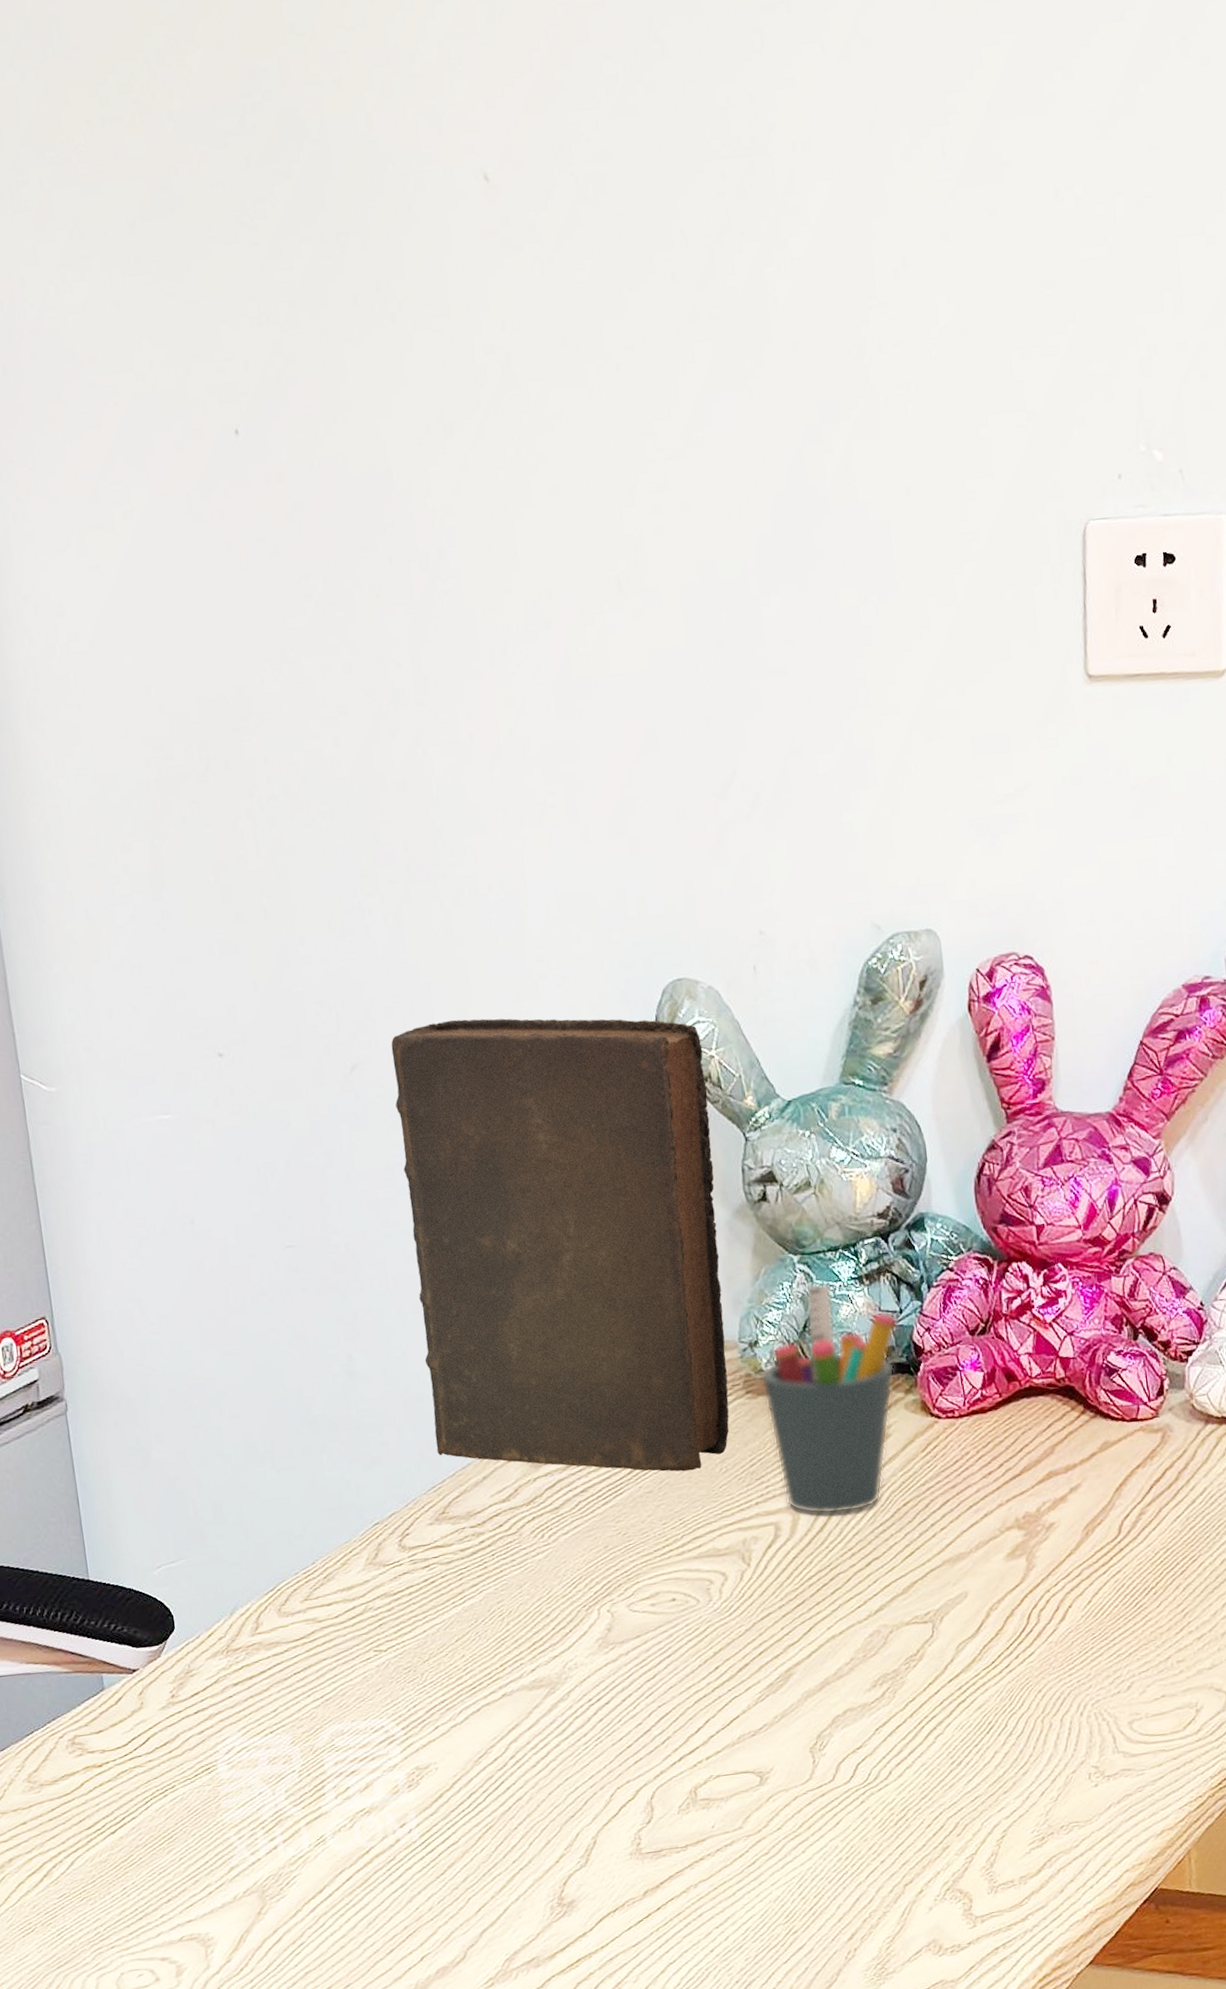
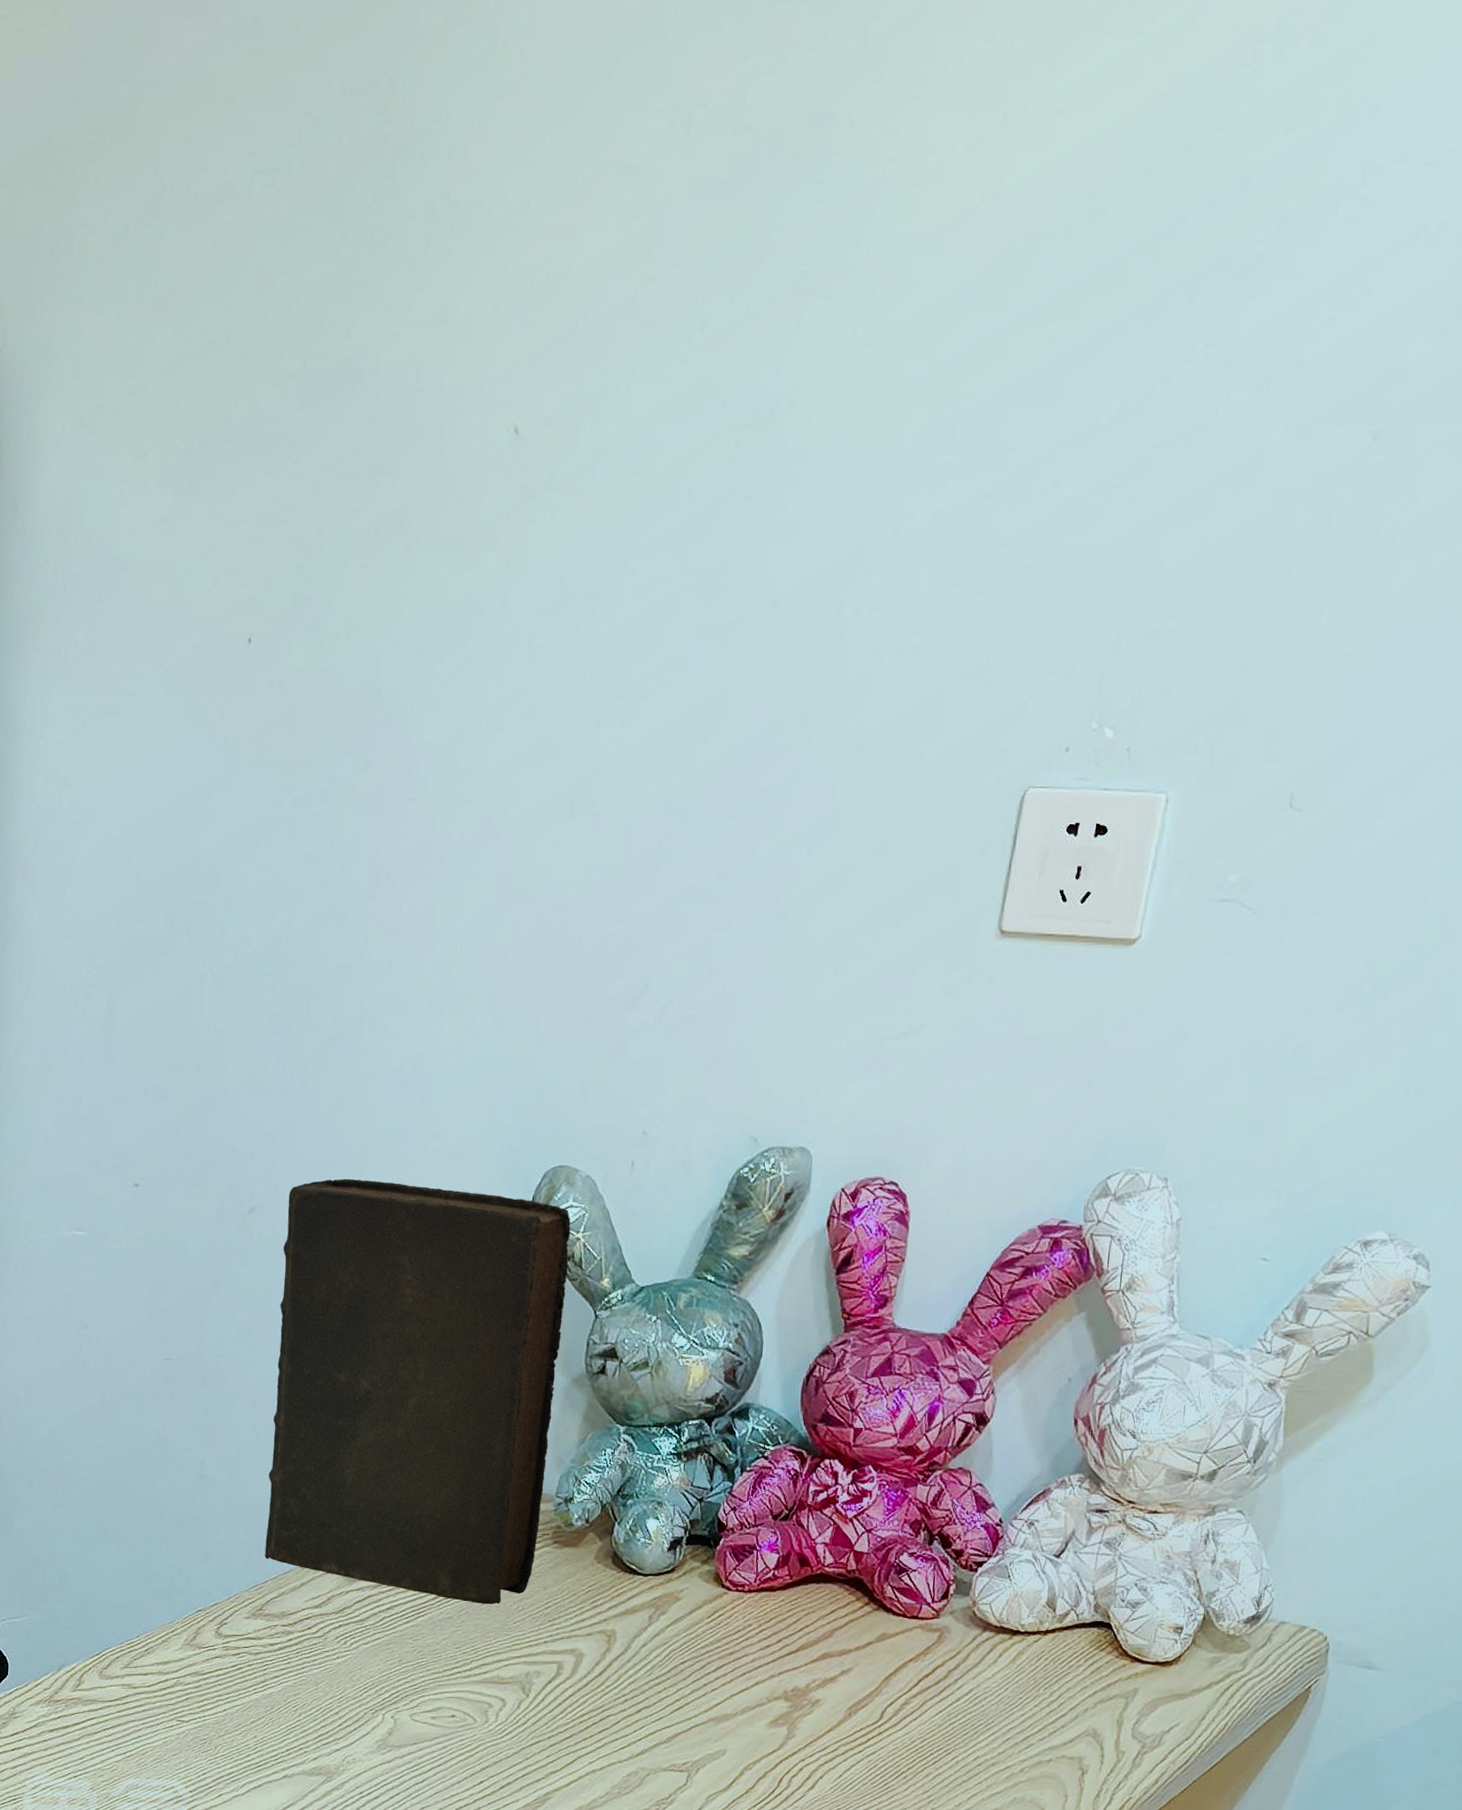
pen holder: present [760,1282,898,1515] -> none [569,1453,707,1663]

